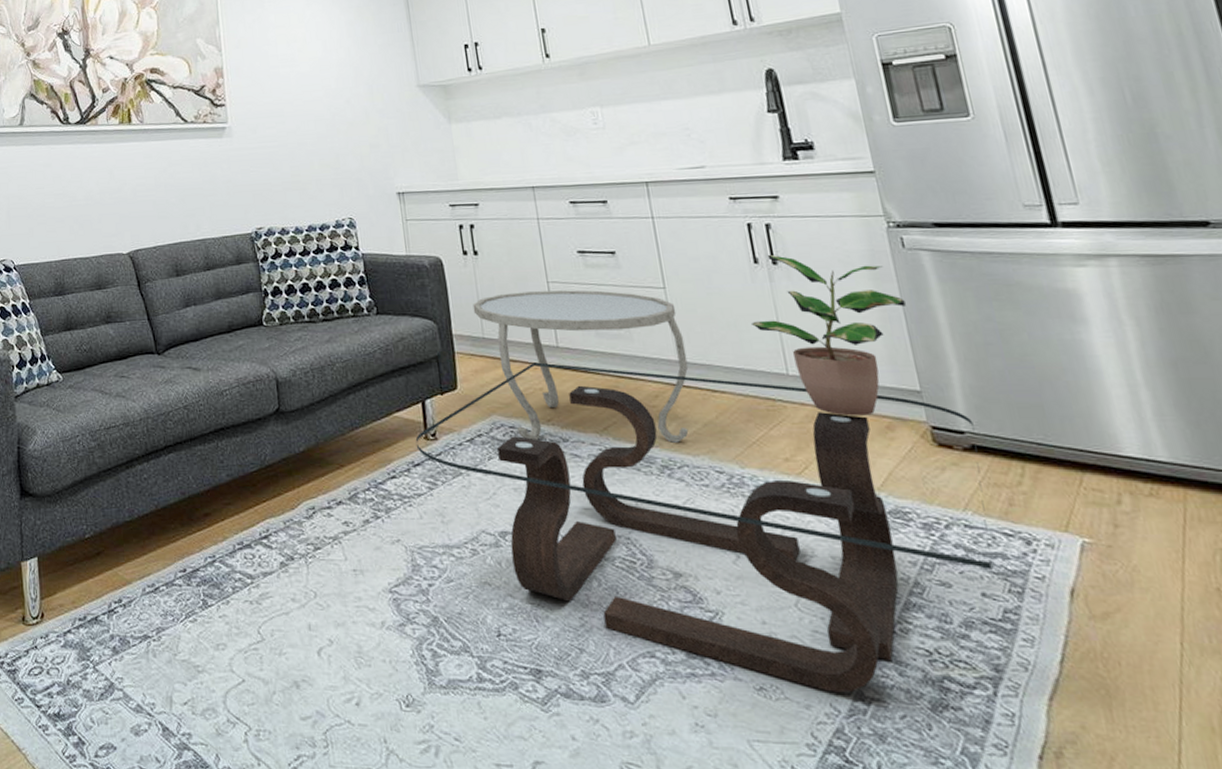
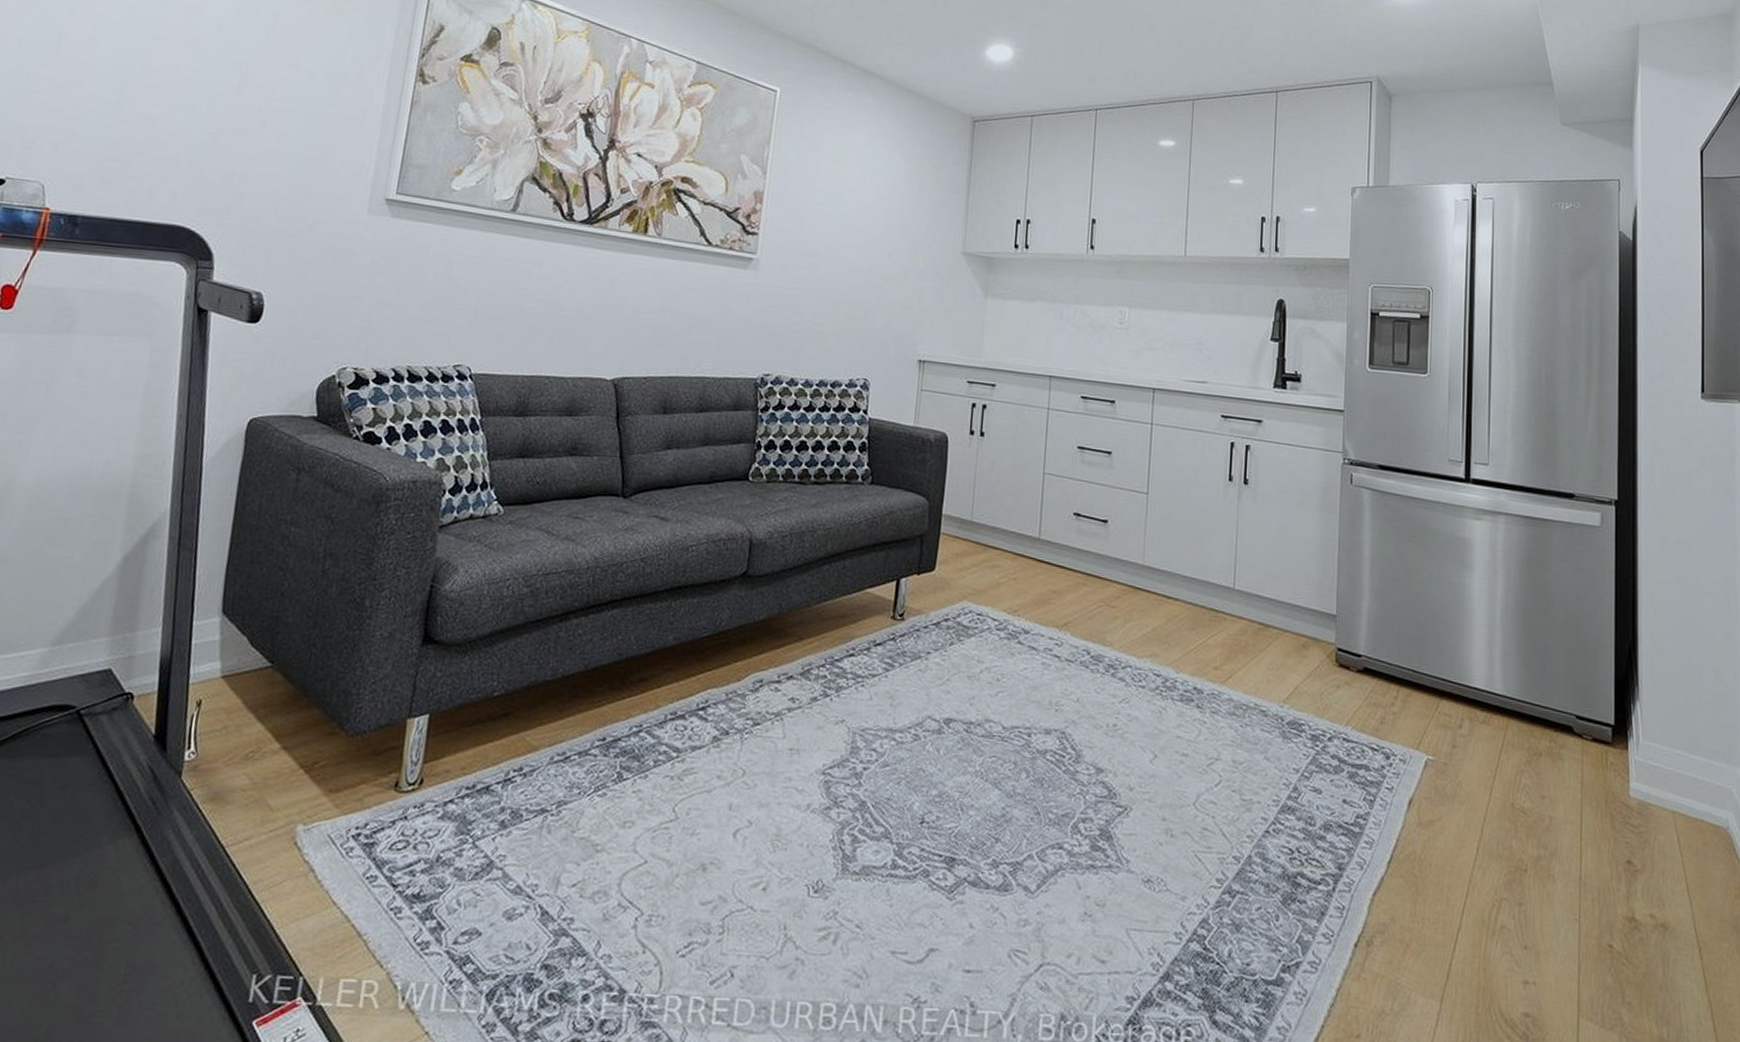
coffee table: present [415,362,993,693] -> none [881,552,1370,886]
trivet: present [472,290,689,443] -> none [967,479,1154,644]
potted plant: present [750,254,906,416] -> none [1213,474,1342,634]

